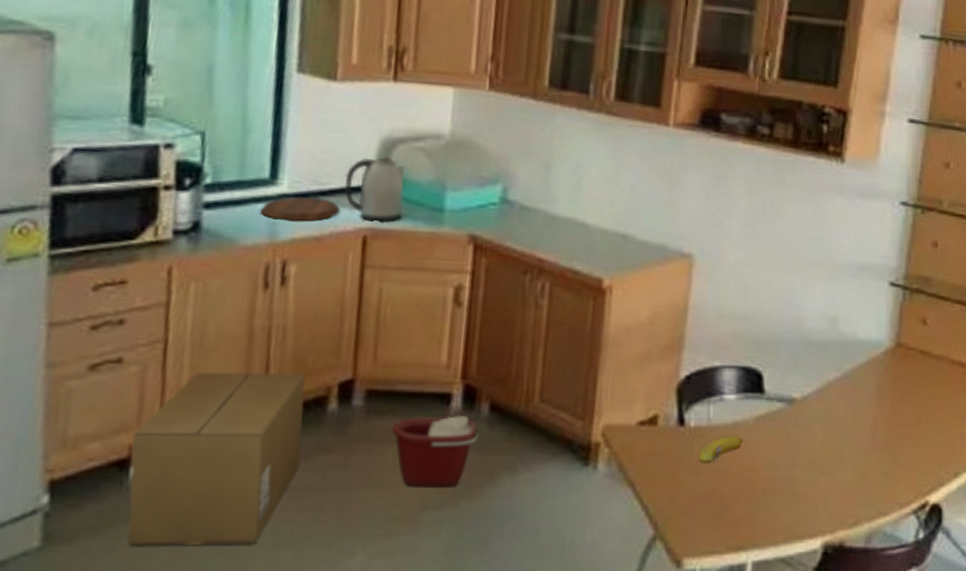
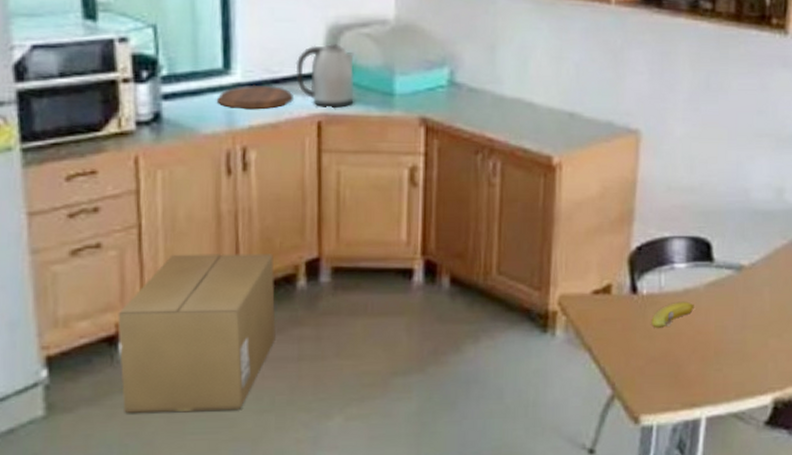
bucket: present [391,414,480,489] -> none [358,288,442,356]

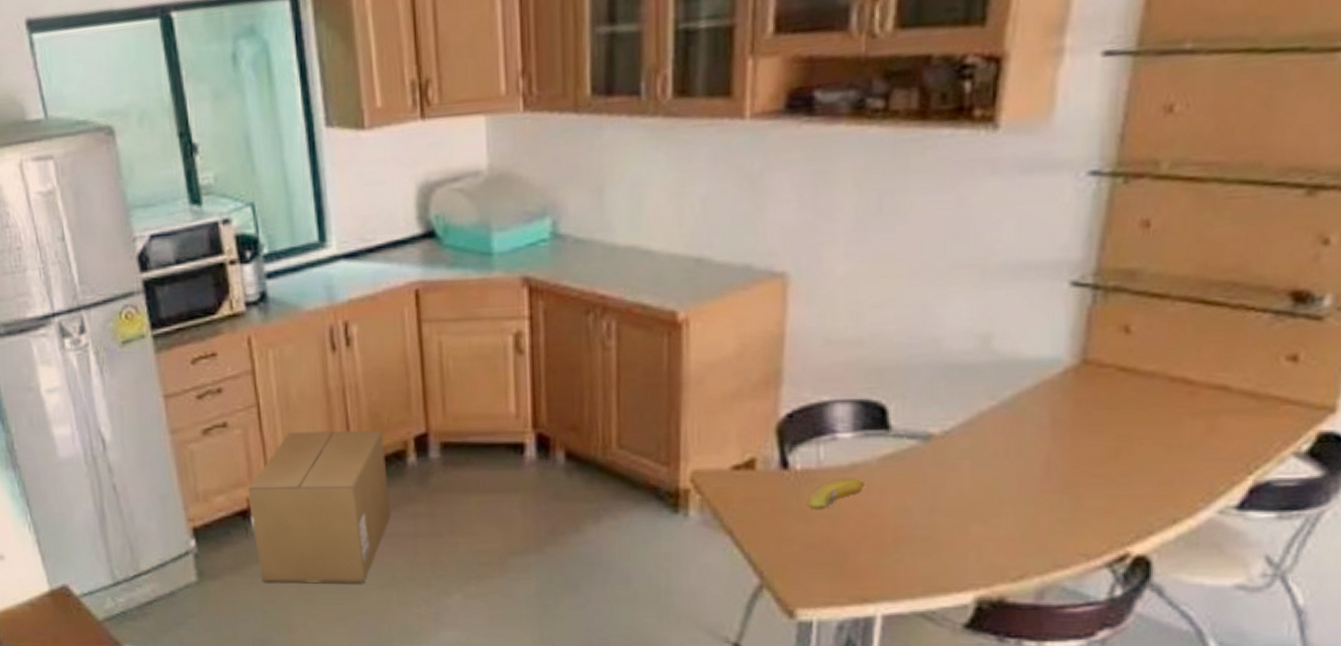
cutting board: present [218,84,295,110] -> none [317,254,390,283]
kettle: present [295,43,354,108] -> none [388,203,451,274]

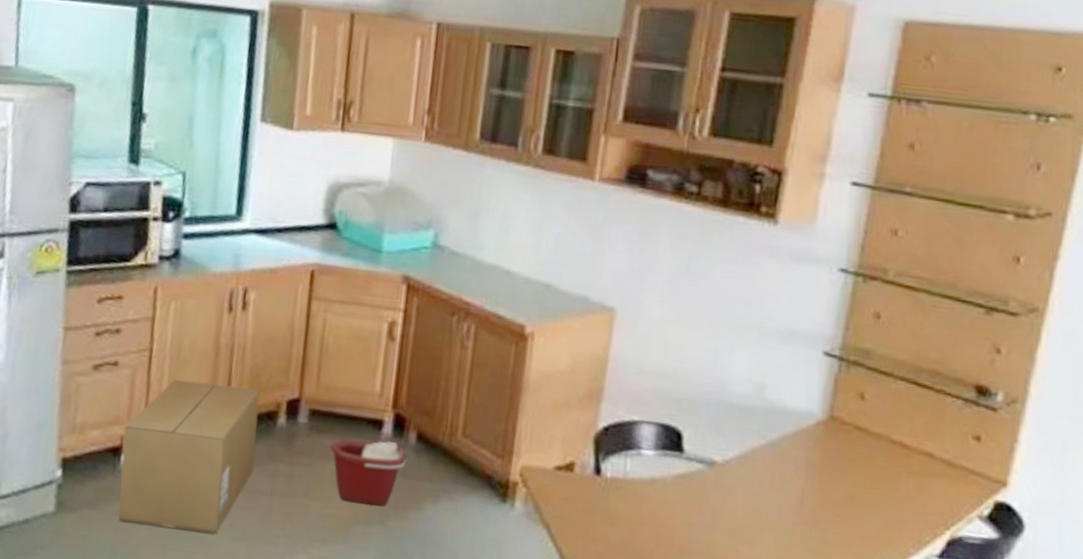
bucket: none [470,464,558,536] -> present [330,438,408,506]
fruit: present [808,478,864,511] -> none [613,489,660,516]

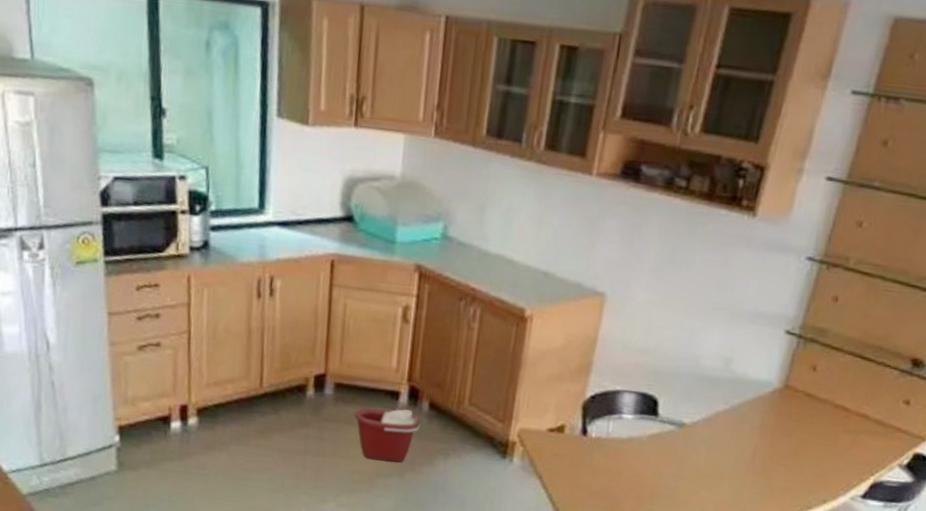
box: present [118,379,260,533] -> none [170,358,290,486]

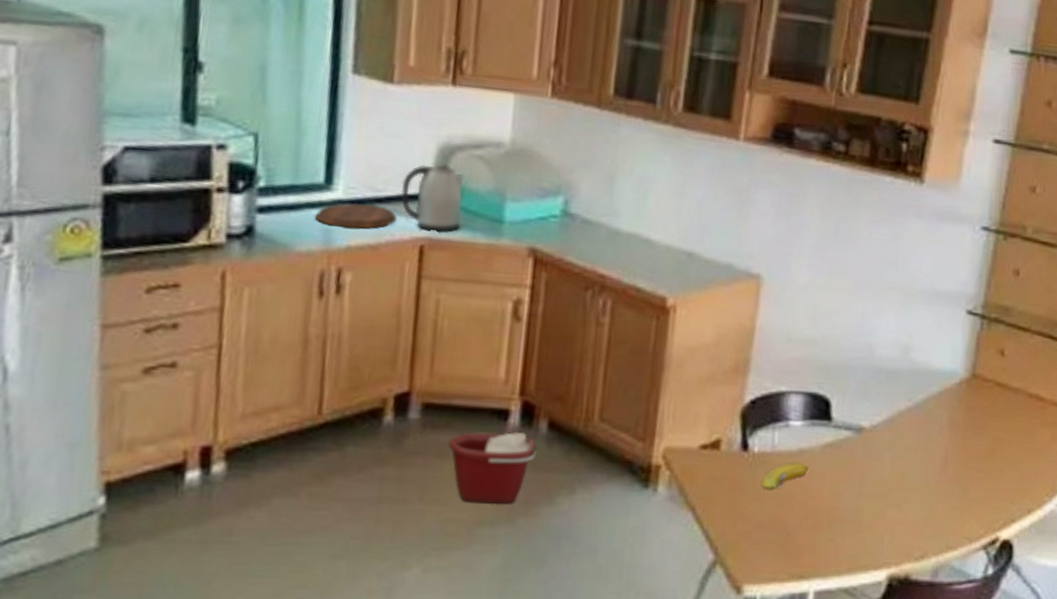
cutting board: none [253,224,314,246] -> present [315,202,398,230]
kettle: none [316,193,365,250] -> present [401,163,464,232]
fruit: none [596,447,636,468] -> present [761,462,809,491]

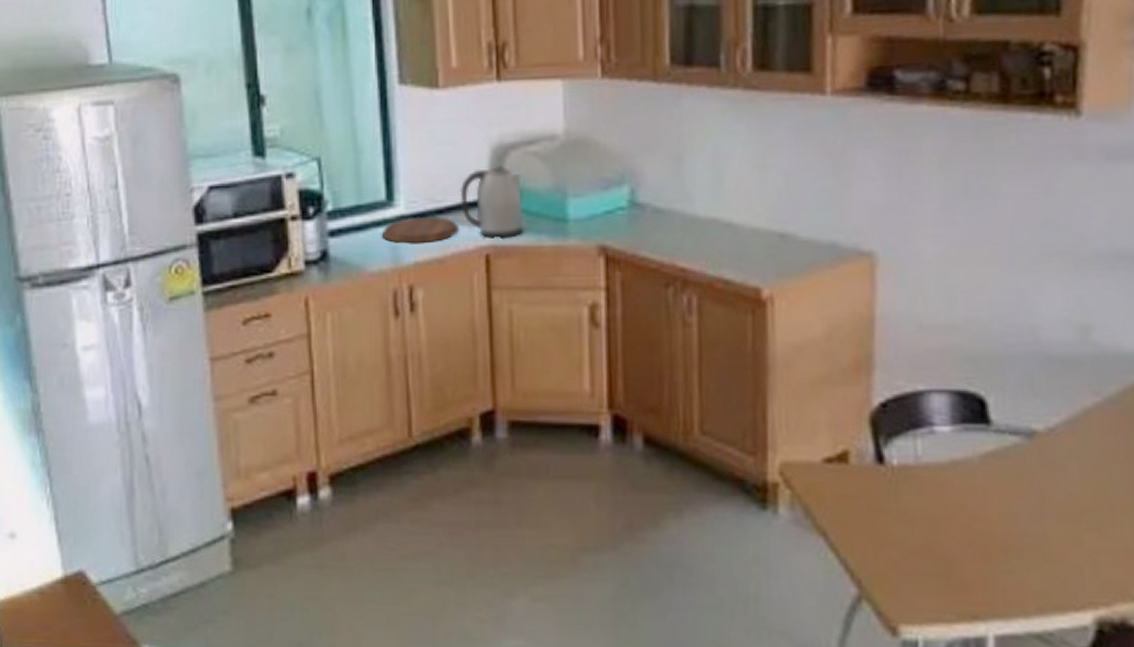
bucket: present [448,431,538,505] -> none [539,448,636,530]
fruit: present [761,462,809,491] -> none [906,476,967,512]

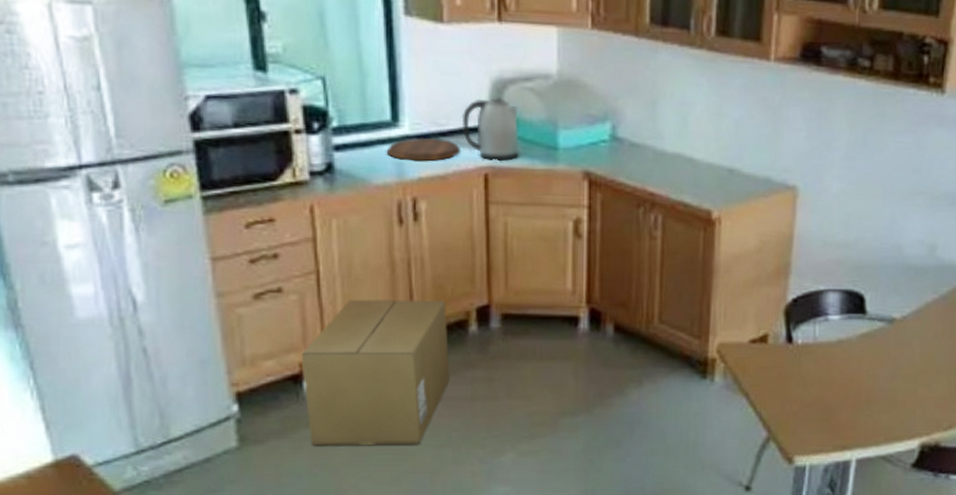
box: none [295,403,452,579] -> present [301,299,450,446]

